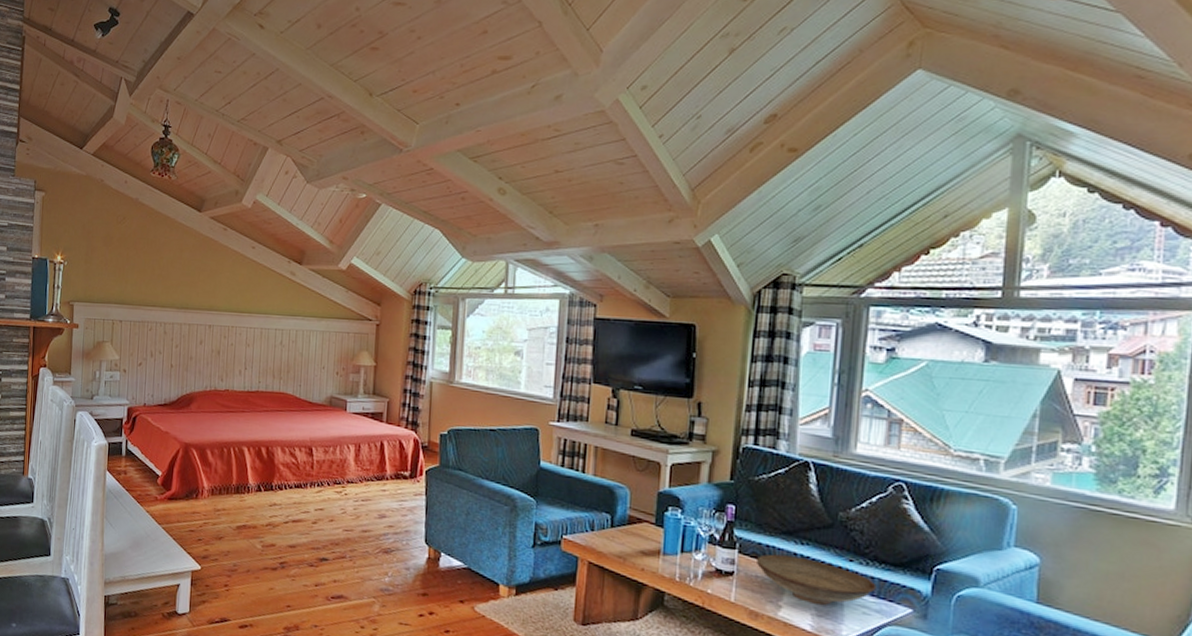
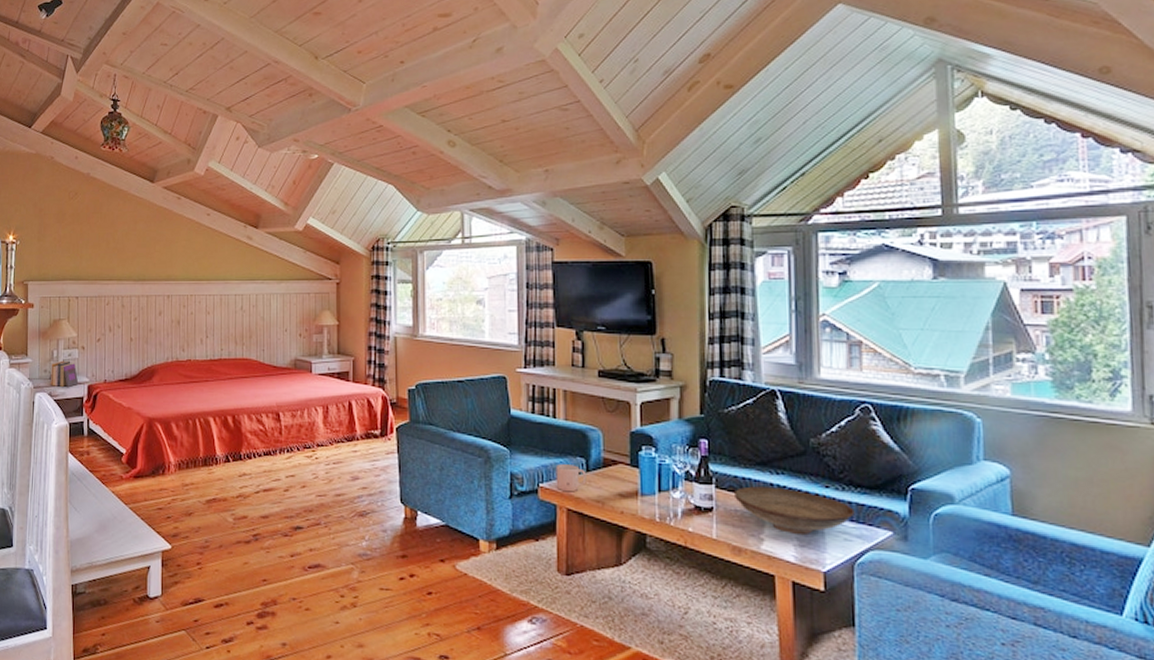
books: none [92,381,119,409] -> present [51,360,79,388]
mug: none [579,518,611,547] -> present [555,464,587,492]

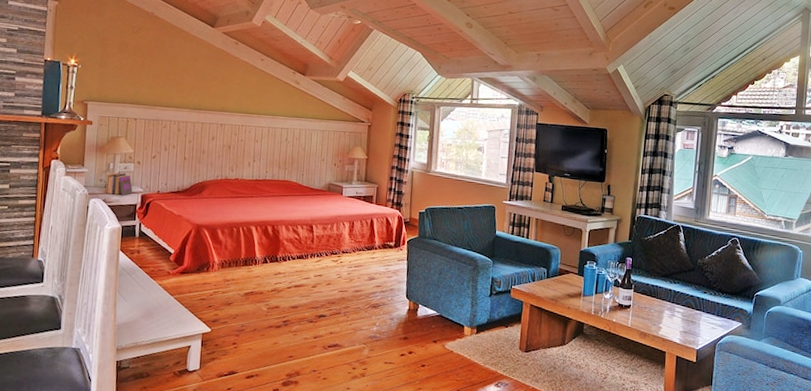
mug: present [555,464,587,492] -> none [524,272,547,293]
decorative bowl: present [734,486,855,534] -> none [646,291,720,324]

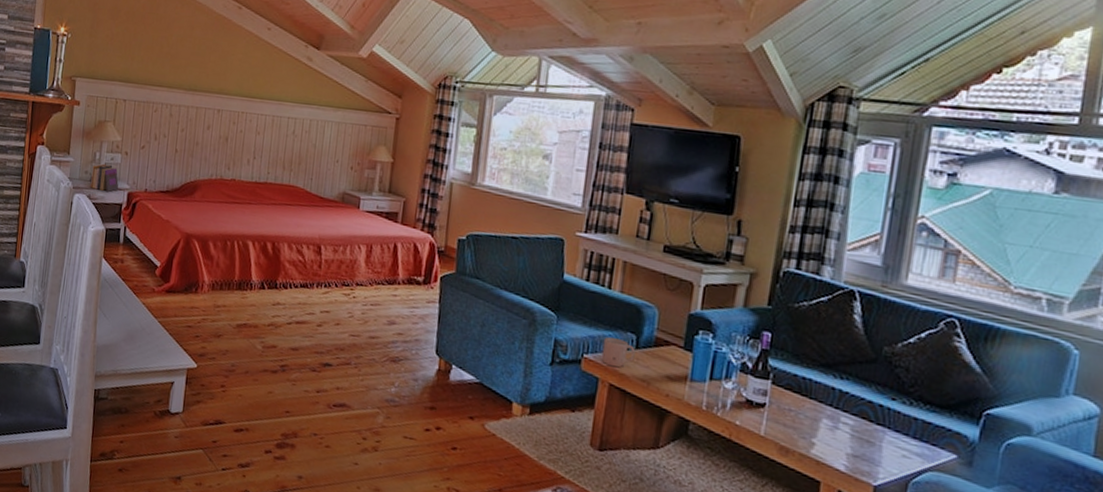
mug: none [524,272,547,293] -> present [601,337,636,368]

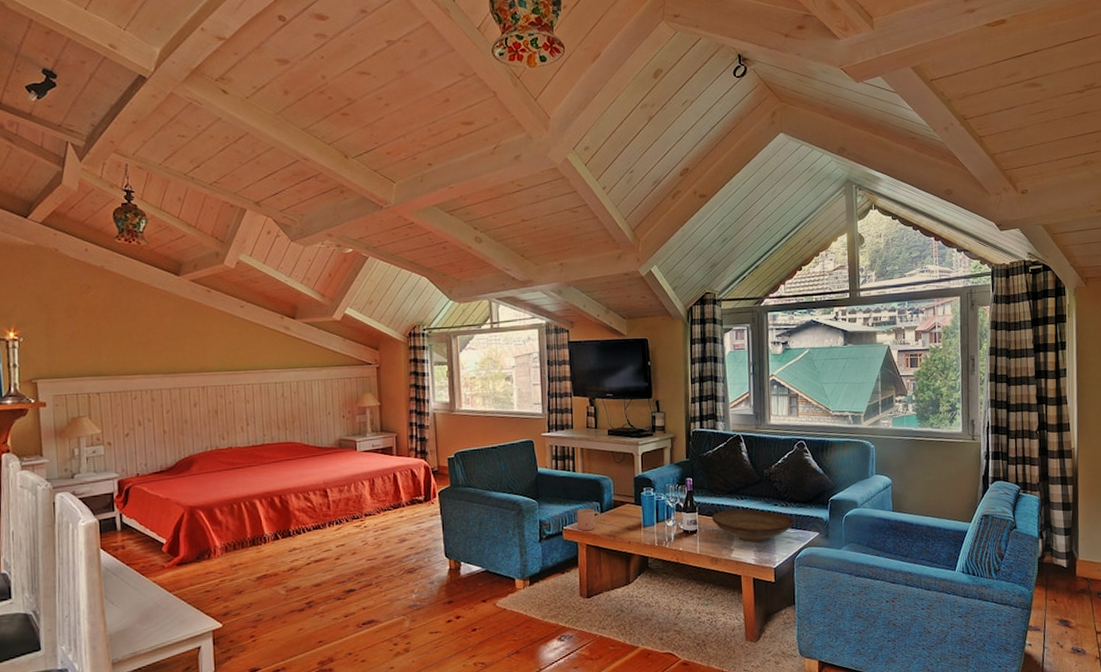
books: present [90,163,119,193] -> none [72,458,107,485]
decorative bowl: none [791,387,920,445] -> present [712,509,795,543]

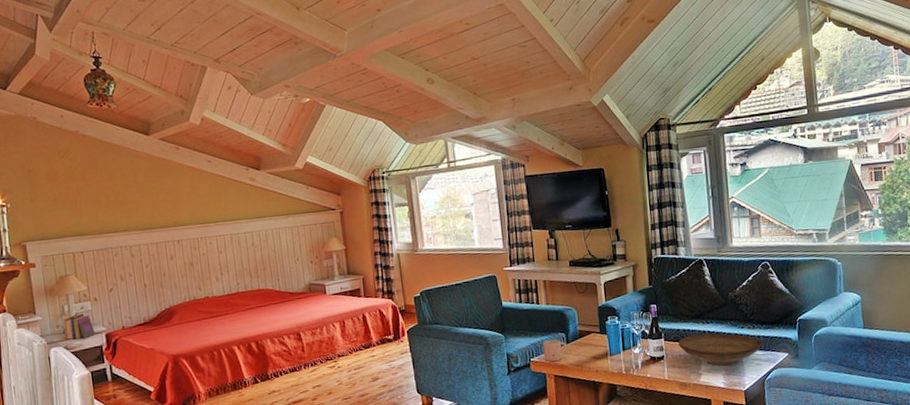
books: none [72,458,107,485] -> present [63,313,96,340]

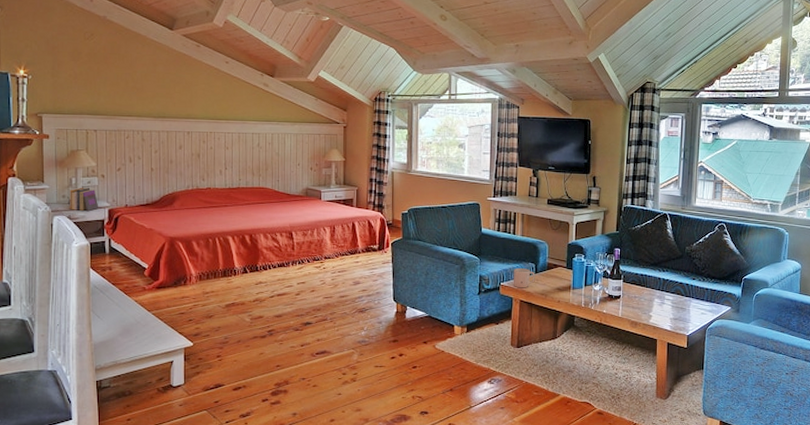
decorative bowl: present [678,333,763,366] -> none [635,280,709,311]

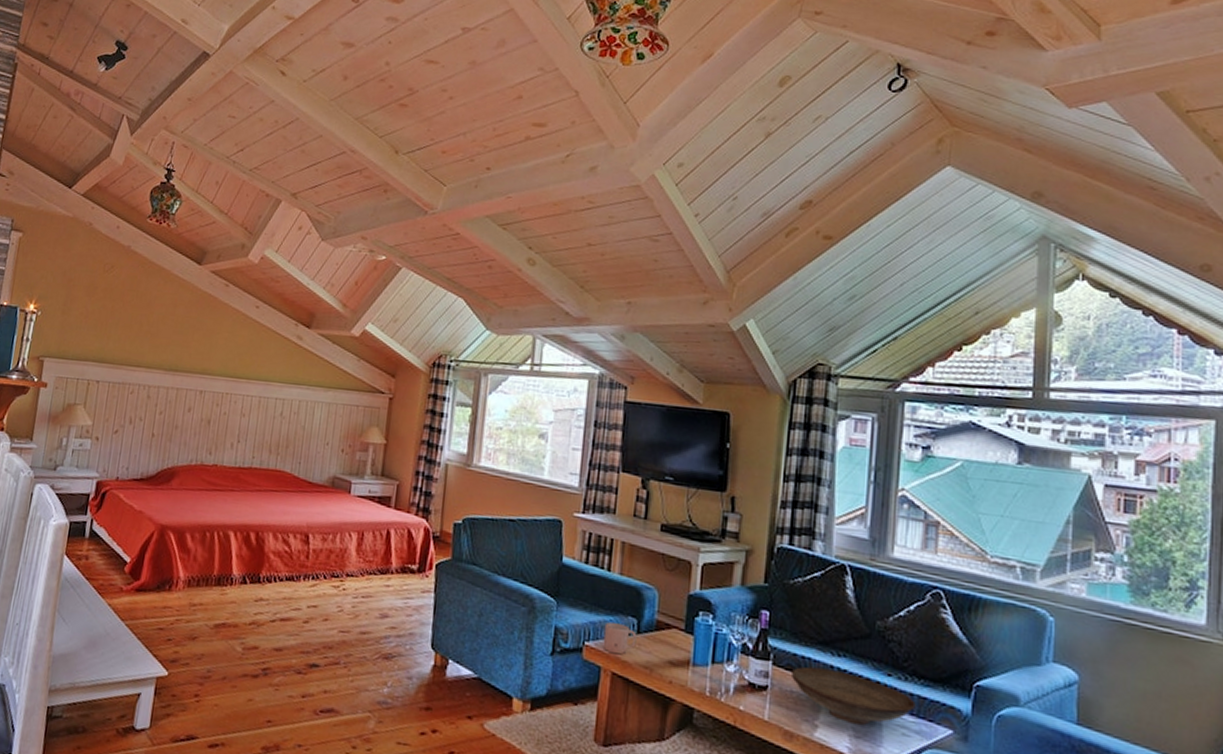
books: present [70,187,99,212] -> none [54,450,87,482]
decorative bowl: none [635,280,709,311] -> present [792,666,916,725]

